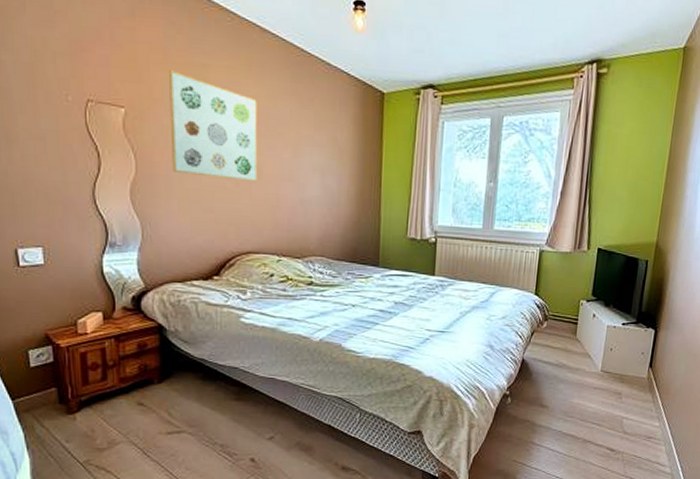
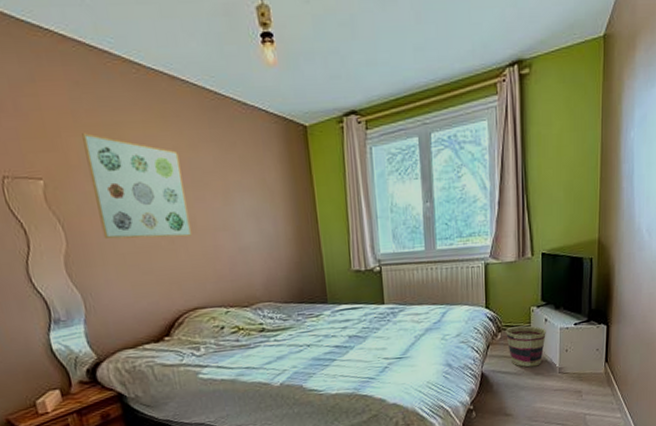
basket: none [552,317,593,361] -> present [506,325,546,368]

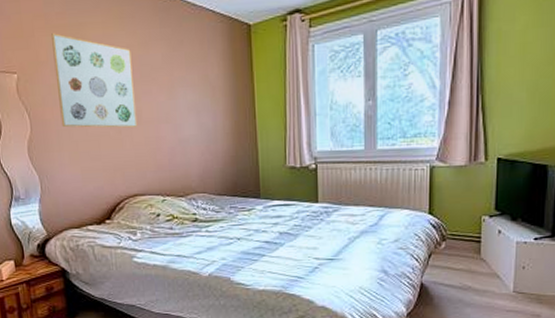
basket: present [506,325,546,368] -> none [451,236,499,282]

